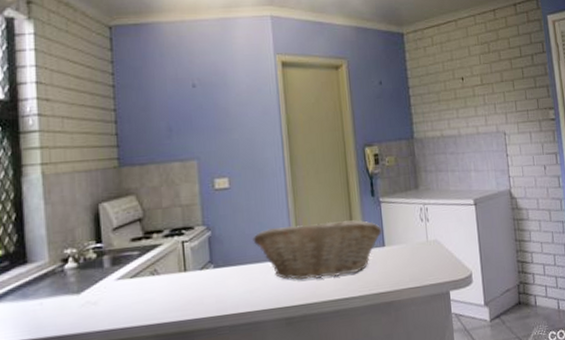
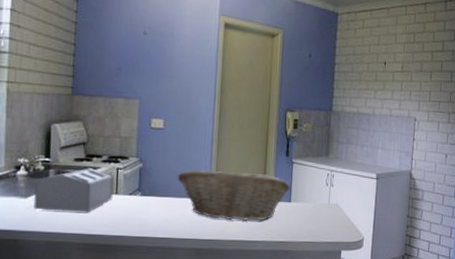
toaster: none [88,246,182,306] -> present [34,168,114,213]

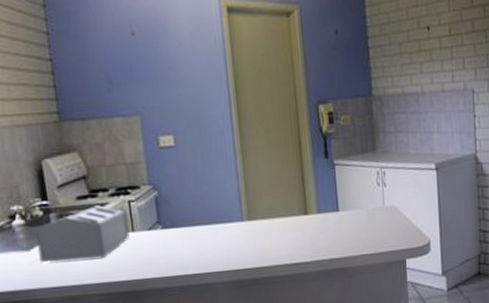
fruit basket: present [177,169,291,221] -> none [200,182,336,243]

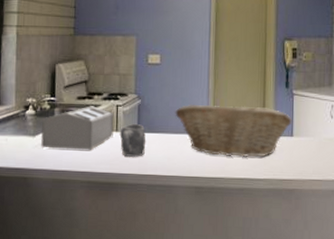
mug: none [136,219,171,259] -> present [119,123,146,157]
fruit basket: none [200,182,336,243] -> present [175,104,292,157]

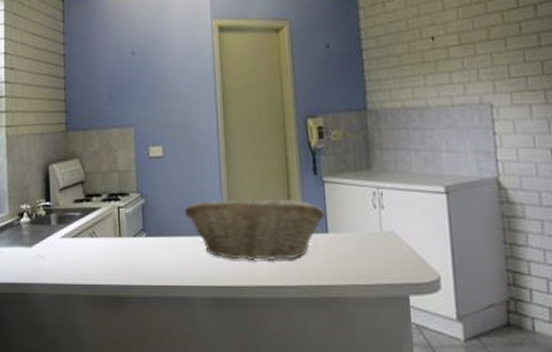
toaster: present [41,106,114,150] -> none [38,209,117,260]
mug: present [119,123,146,157] -> none [123,226,154,265]

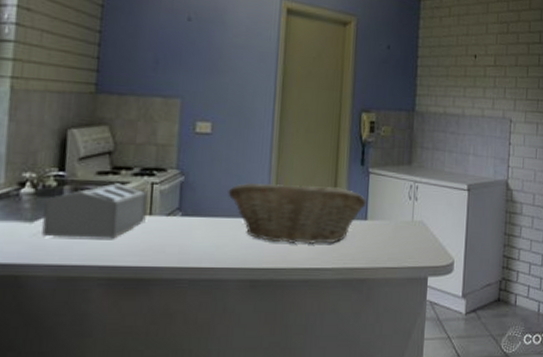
toaster: none [38,209,117,260] -> present [42,183,148,239]

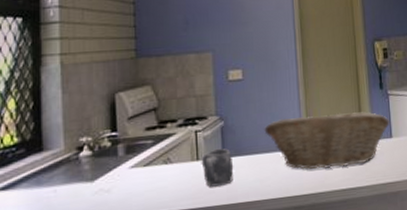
toaster: present [42,183,148,239] -> none [102,135,194,194]
mug: none [154,205,190,246] -> present [201,148,234,187]

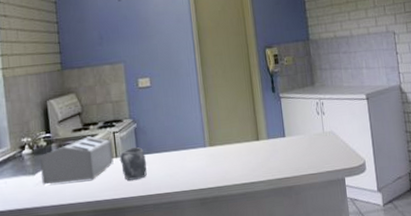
toaster: none [102,135,194,194] -> present [40,136,114,185]
fruit basket: present [264,111,390,170] -> none [171,113,283,166]

